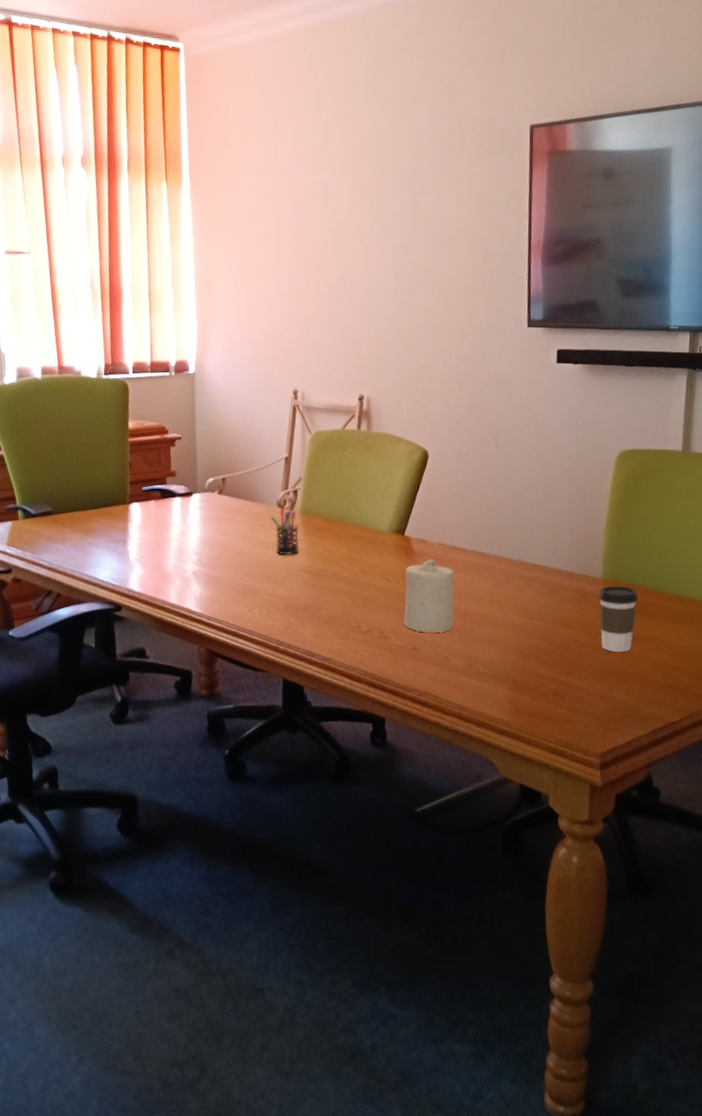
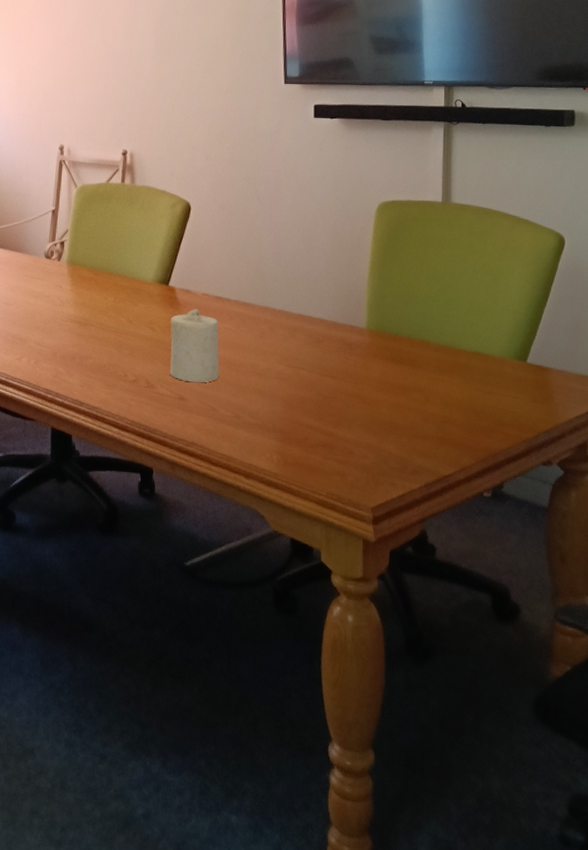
pen holder: present [271,506,299,555] -> none [39,257,67,305]
coffee cup: present [599,585,638,653] -> none [364,336,405,404]

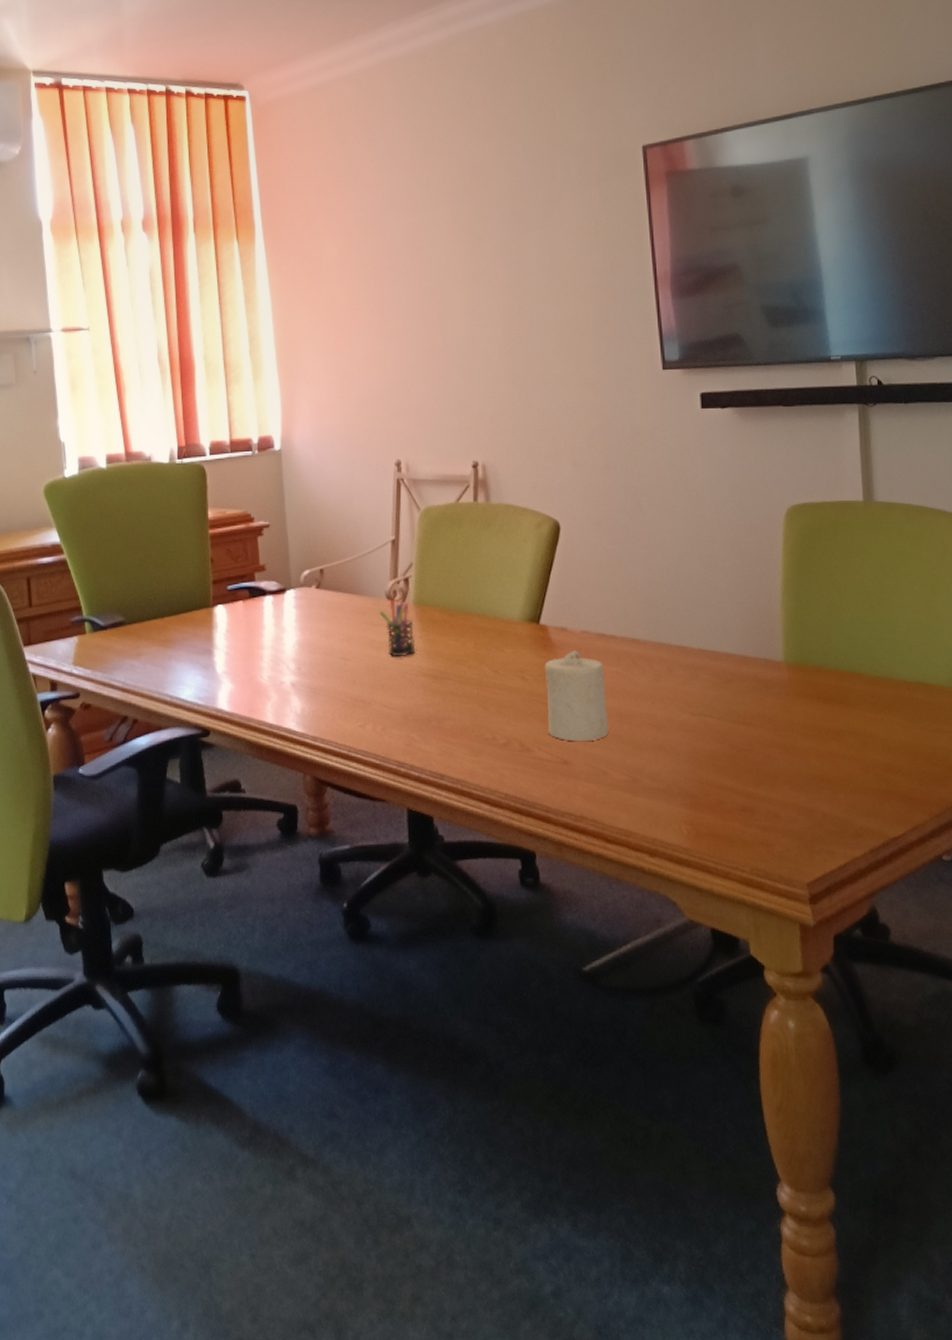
pen holder: none [39,257,67,305] -> present [380,598,416,656]

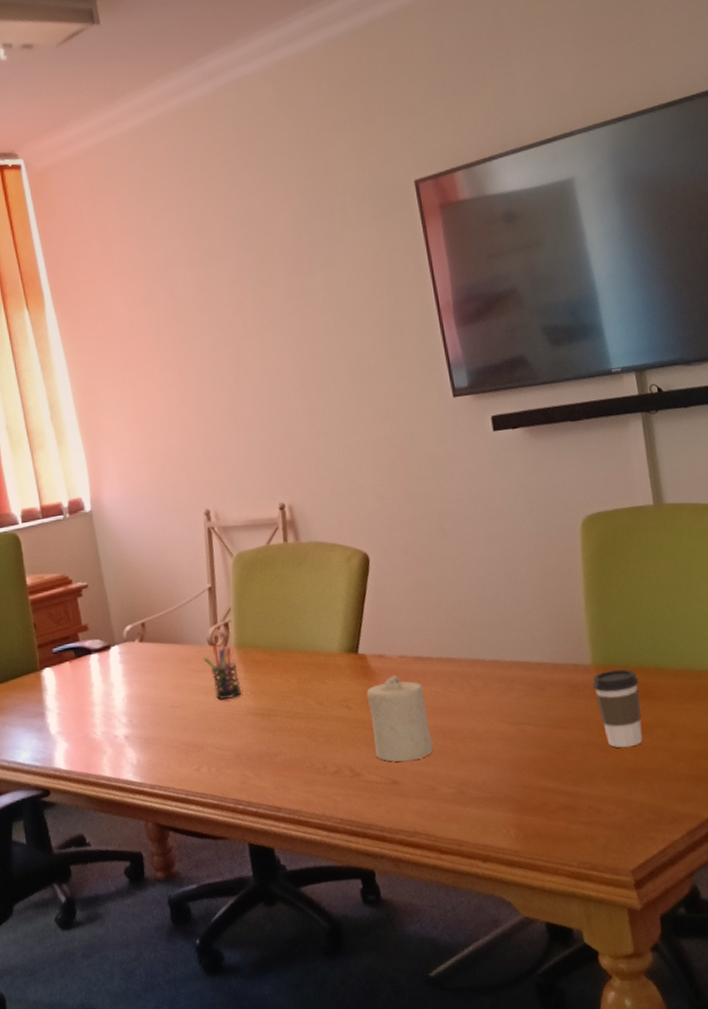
coffee cup: none [783,669,832,753] -> present [593,669,643,748]

